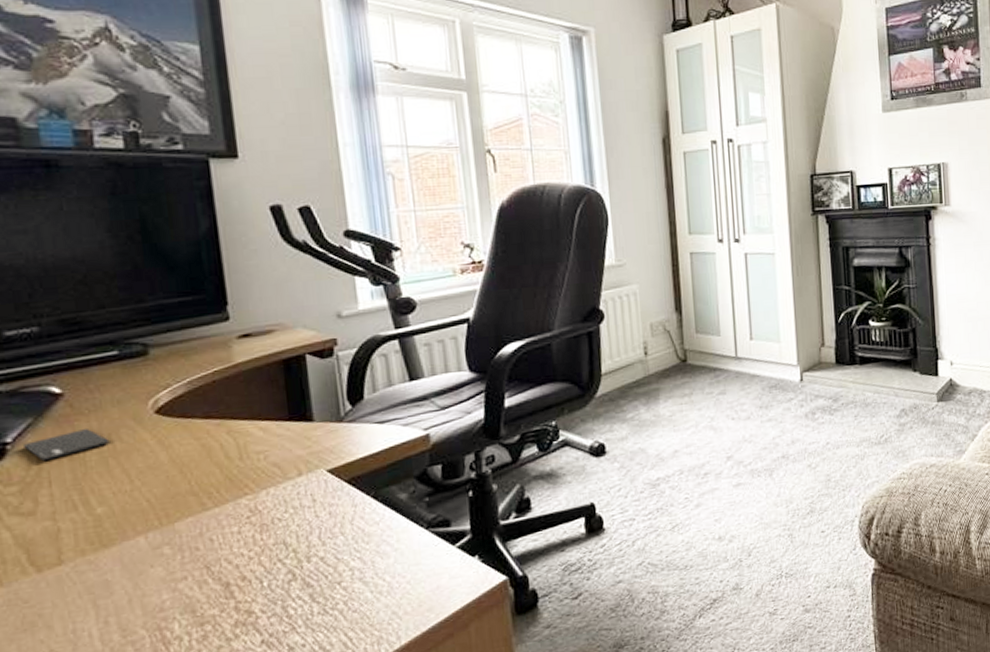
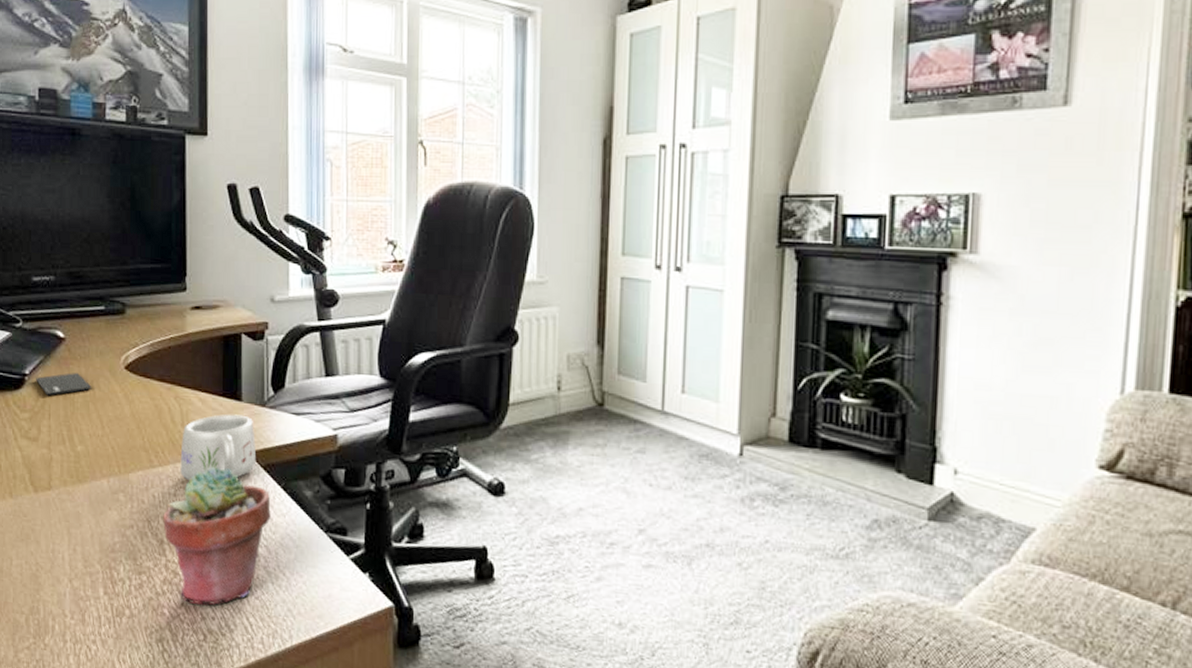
potted succulent: none [226,491,362,639] -> present [163,466,271,605]
mug: none [241,434,339,515] -> present [180,414,257,481]

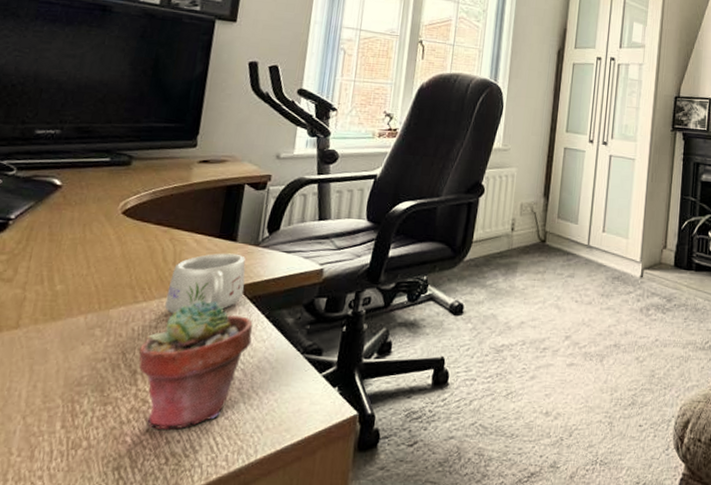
smartphone: present [36,373,92,396] -> none [21,217,84,239]

